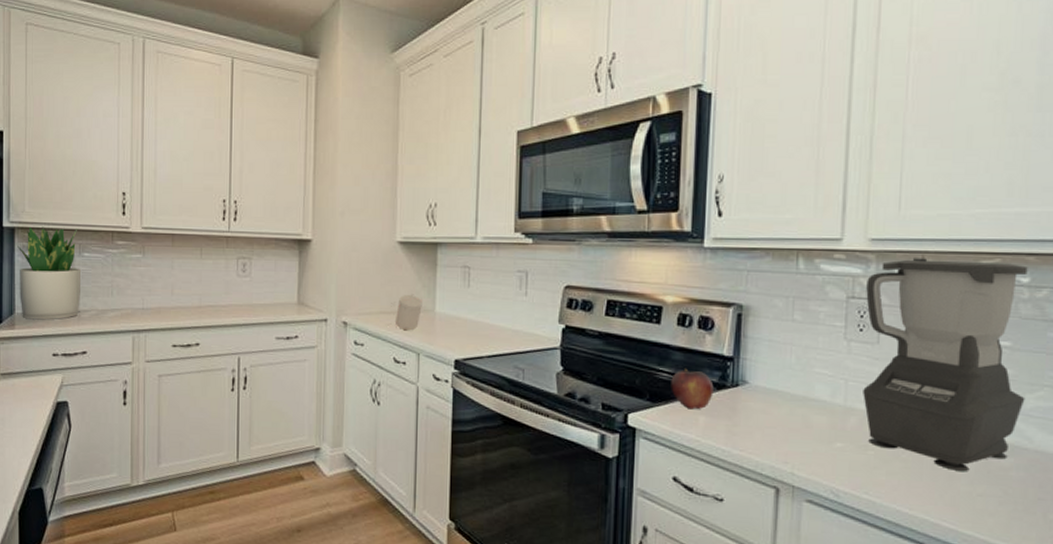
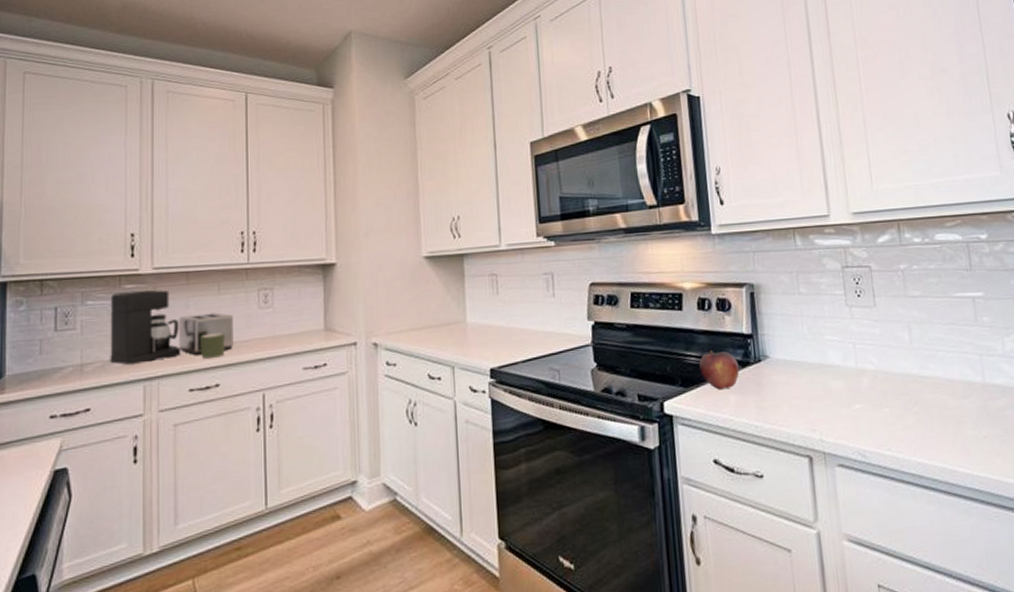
planter: present [17,226,80,320] -> none [9,276,83,381]
coffee maker: none [103,248,166,317] -> present [110,290,181,366]
toaster: none [163,275,213,315] -> present [178,312,233,356]
mug: none [183,295,205,320] -> present [201,333,225,360]
canister: present [386,294,423,331] -> none [418,307,454,345]
blender: present [863,258,1028,471] -> none [856,223,1005,417]

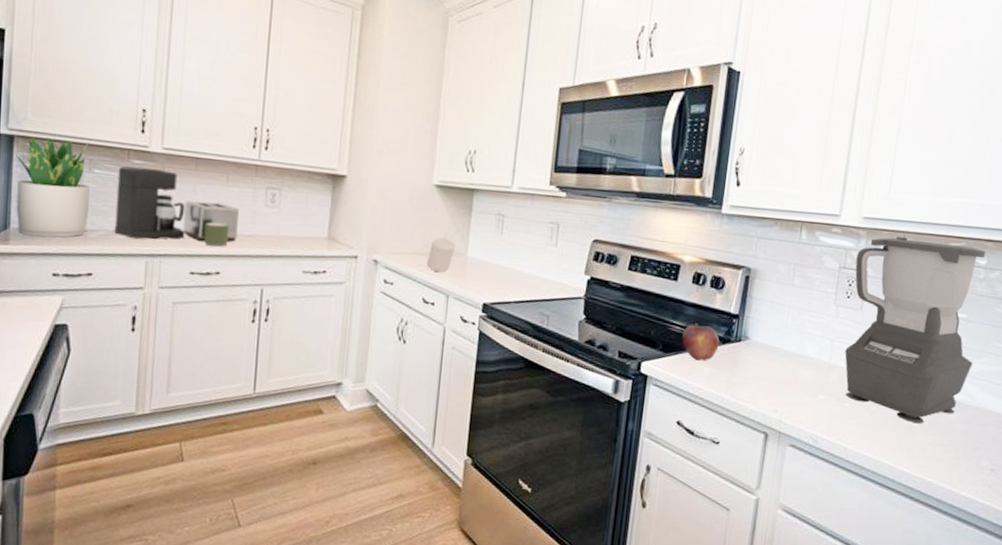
planter: none [9,276,83,381] -> present [16,137,90,238]
canister: none [418,307,454,345] -> present [417,237,456,273]
blender: none [856,223,1005,417] -> present [844,236,986,423]

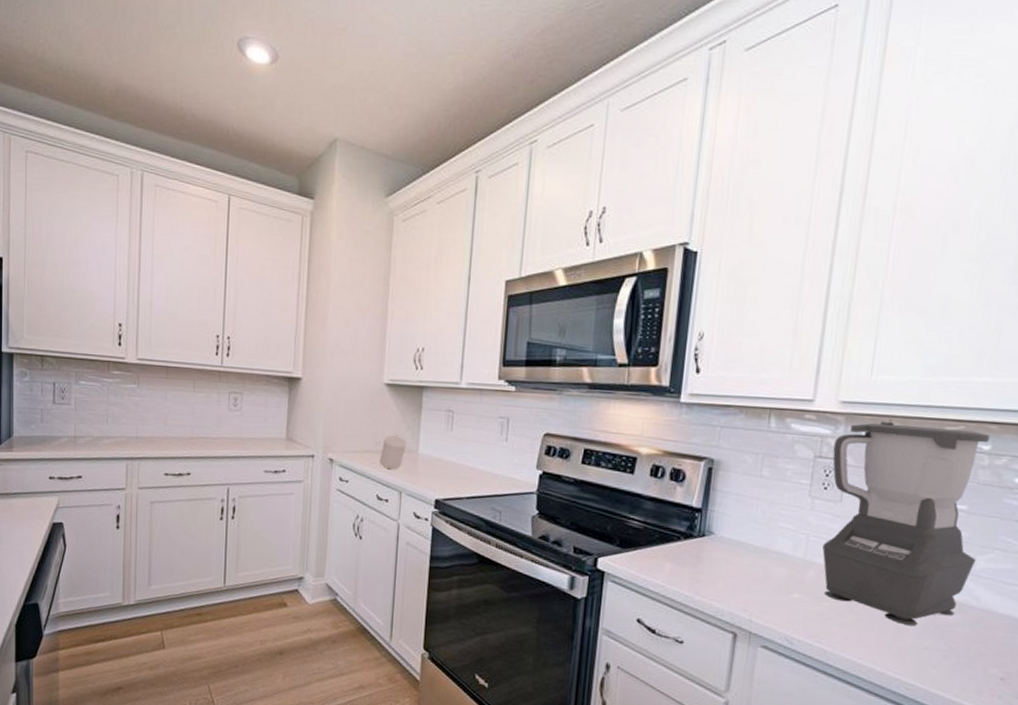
planter: present [16,137,90,238] -> none [16,353,77,445]
coffee maker: present [114,166,185,240] -> none [99,377,159,444]
toaster: present [182,200,239,242] -> none [157,407,205,445]
mug: present [204,222,229,248] -> none [176,426,197,450]
fruit: present [681,322,720,361] -> none [640,517,681,557]

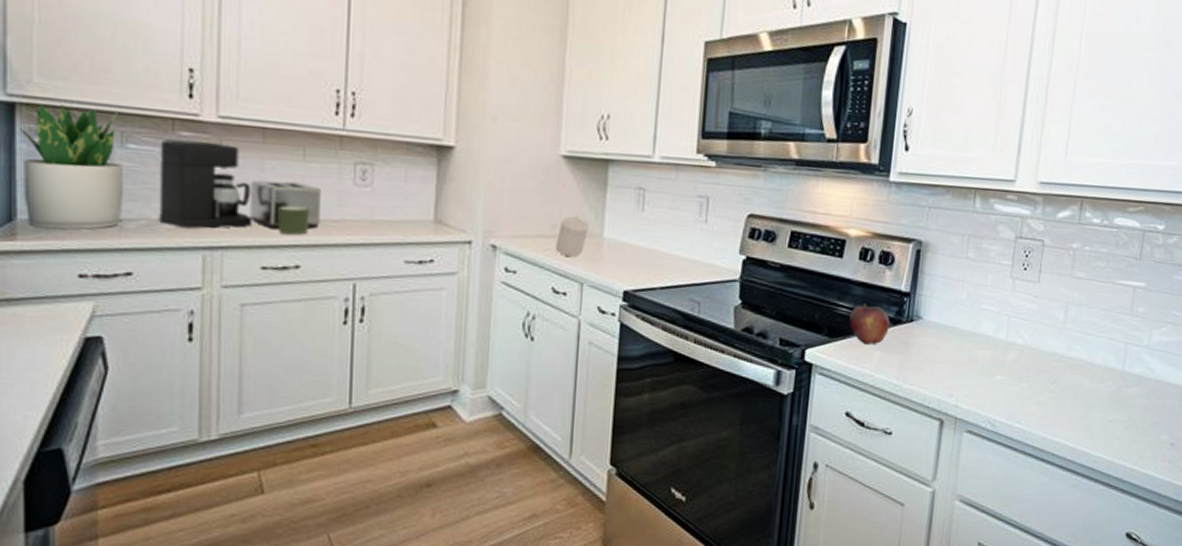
planter: none [16,353,77,445] -> present [20,104,123,230]
coffee maker: none [99,377,159,444] -> present [159,139,253,230]
toaster: none [157,407,205,445] -> present [249,180,321,230]
mug: none [176,426,197,450] -> present [278,206,309,237]
fruit: none [640,517,681,557] -> present [849,303,890,345]
blender: present [822,421,990,625] -> none [1022,202,1164,400]

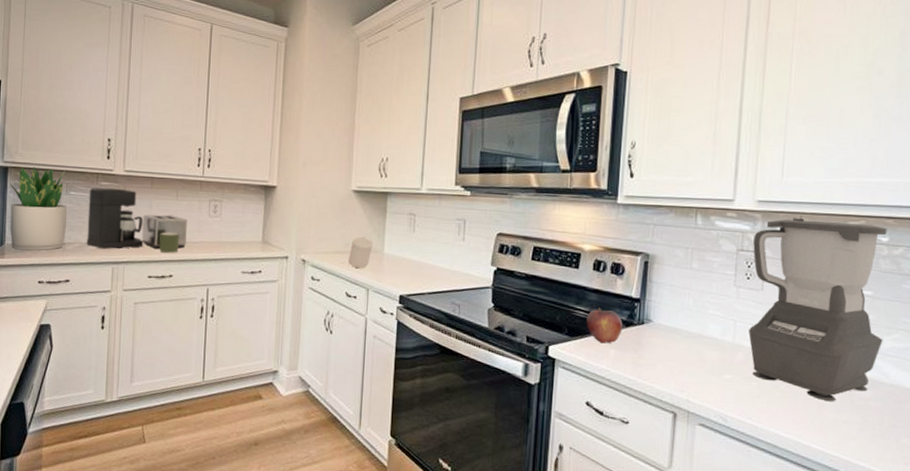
blender: none [1022,202,1164,400] -> present [748,218,887,401]

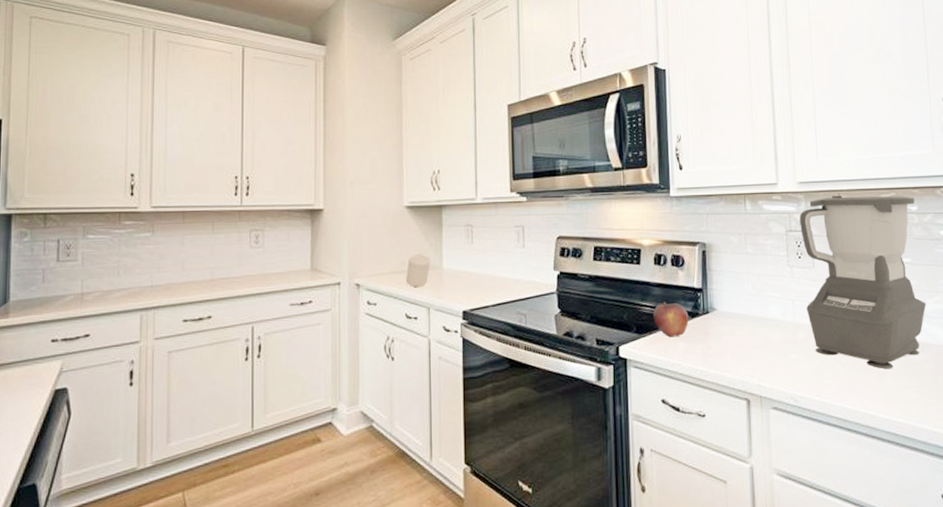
planter: present [10,167,67,251] -> none [14,211,84,307]
coffee maker: present [86,188,144,250] -> none [109,227,176,296]
toaster: present [141,214,187,250] -> none [174,250,226,290]
mug: present [159,232,180,254] -> none [195,269,218,293]

